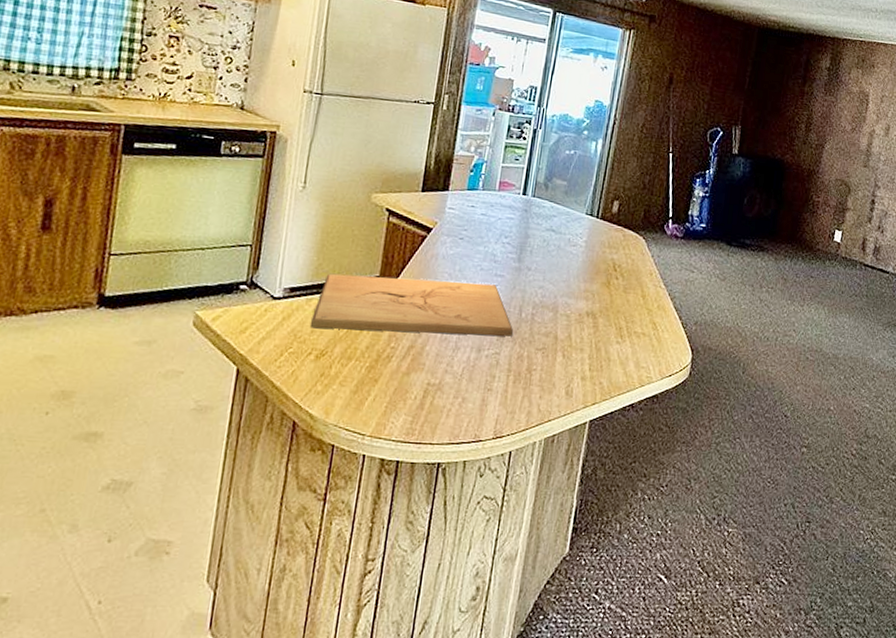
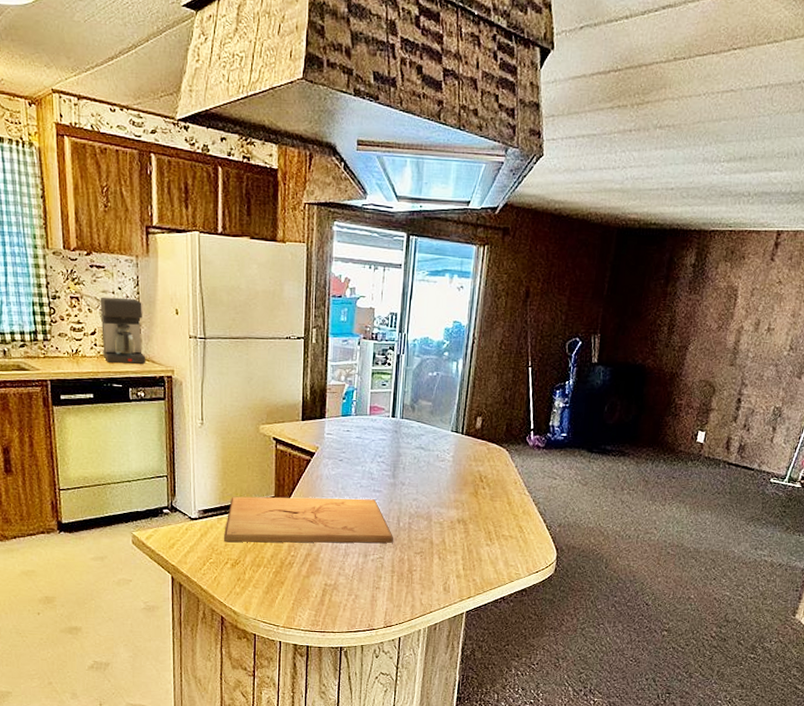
coffee maker: none [196,39,254,116] -> present [100,297,146,364]

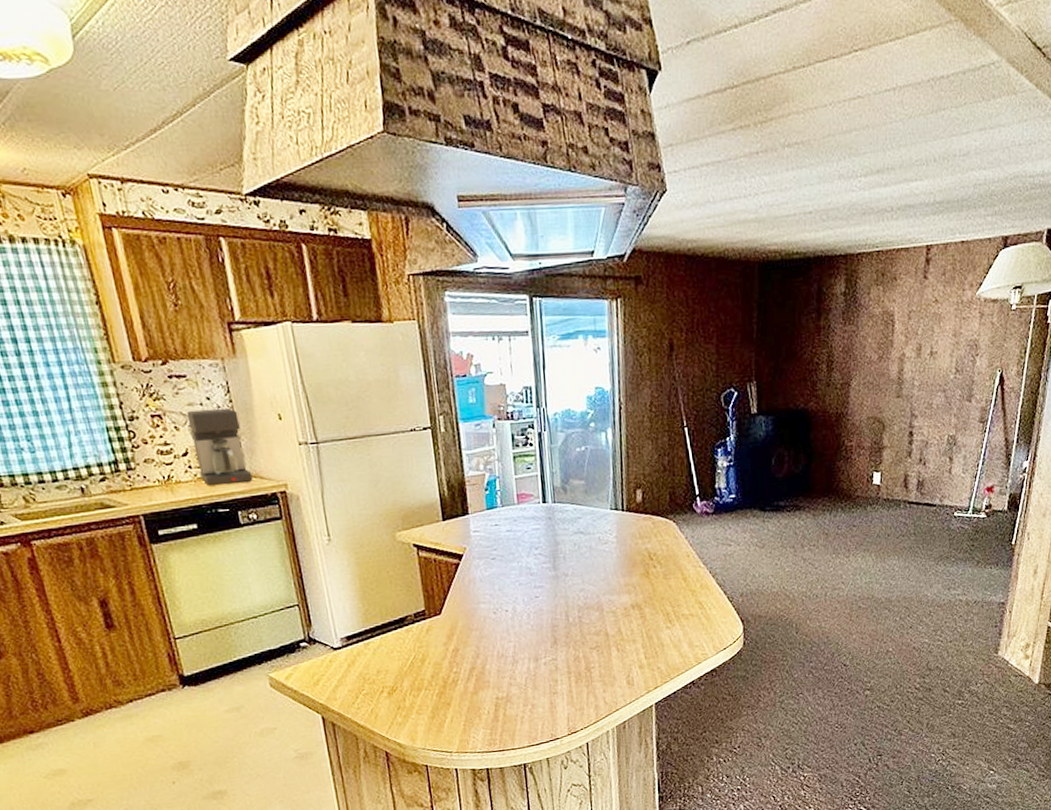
cutting board: present [224,496,394,543] -> none [374,596,566,669]

